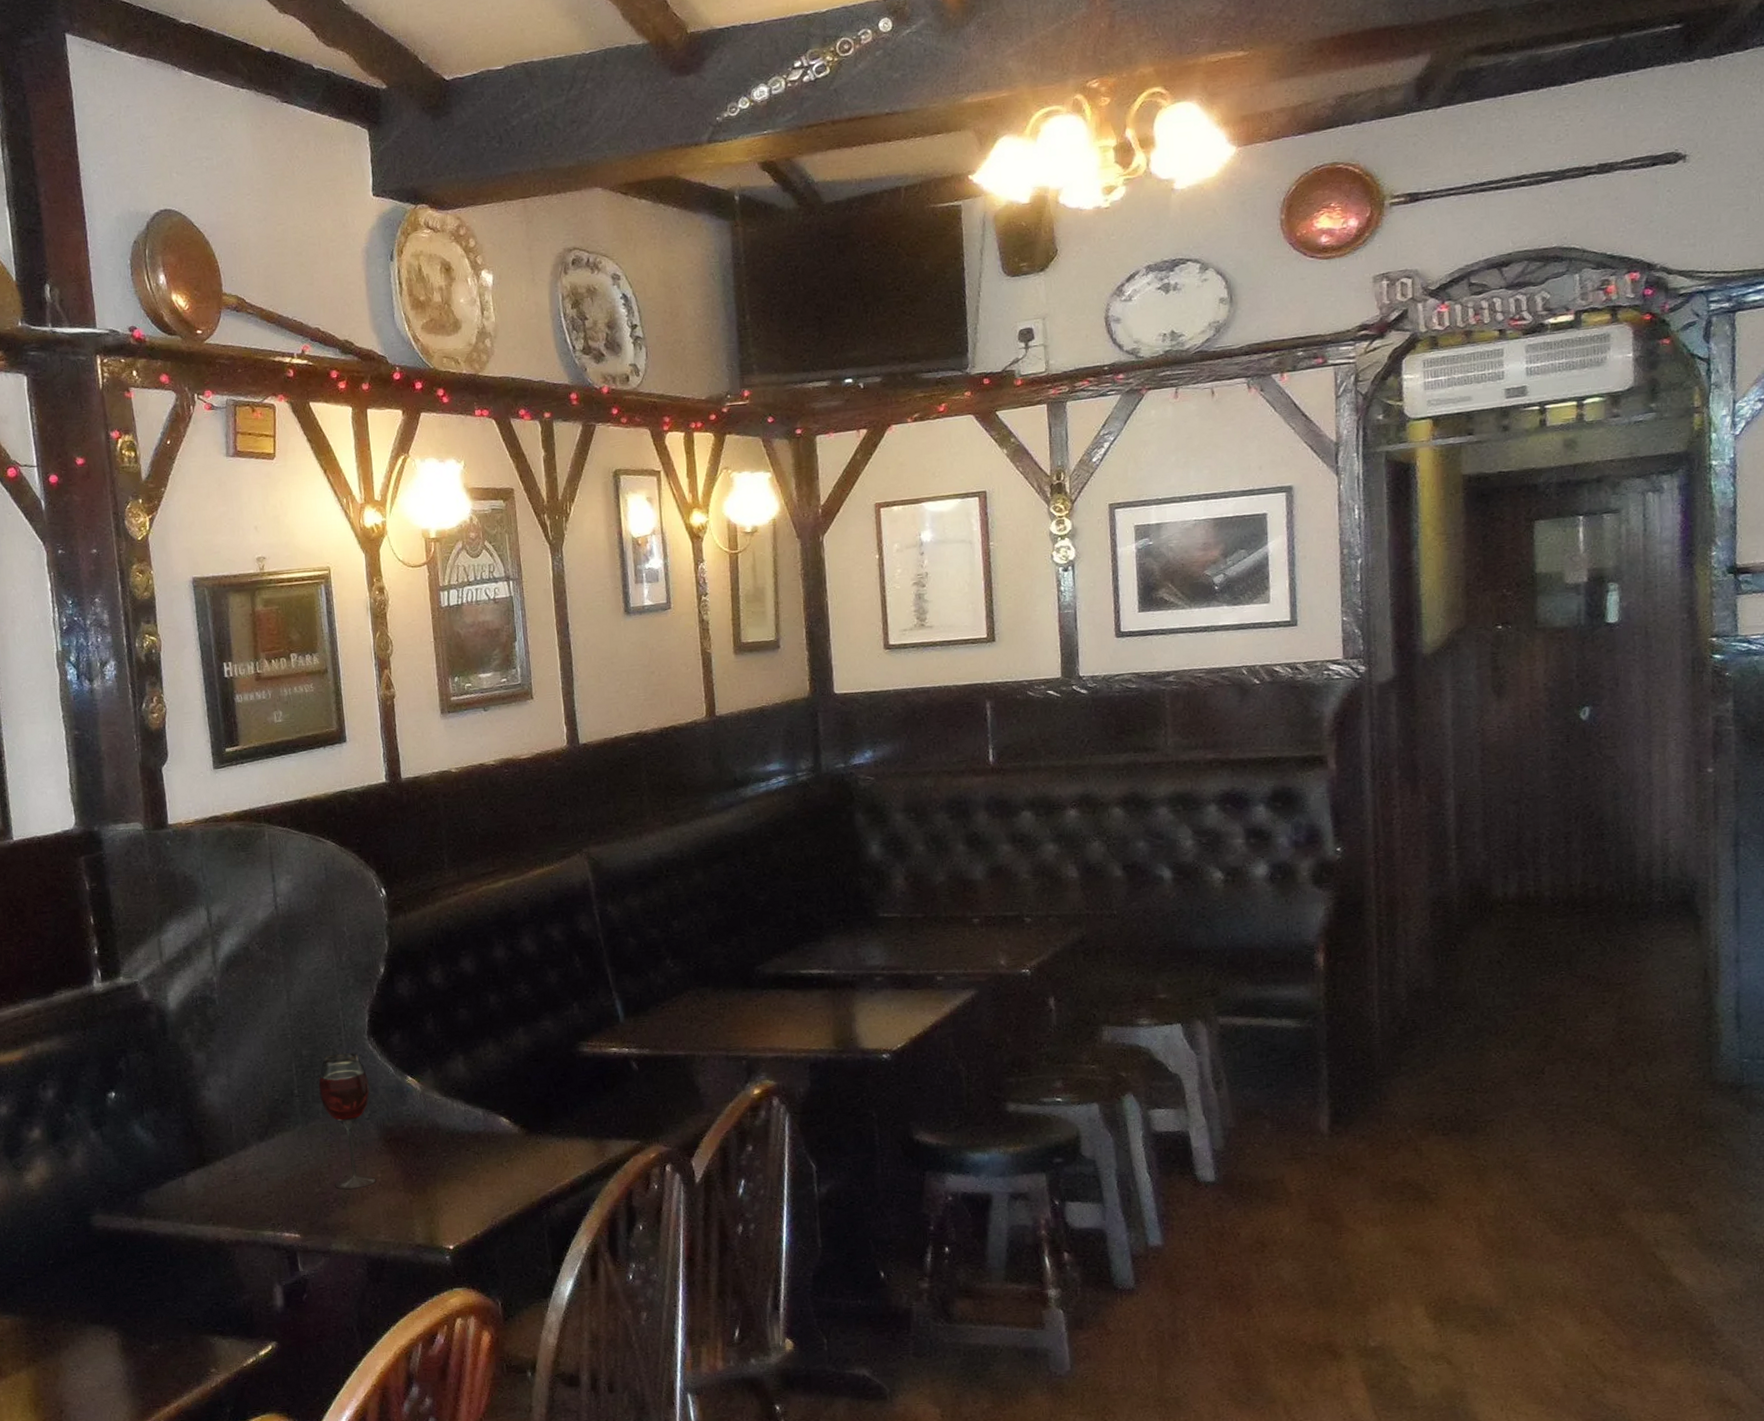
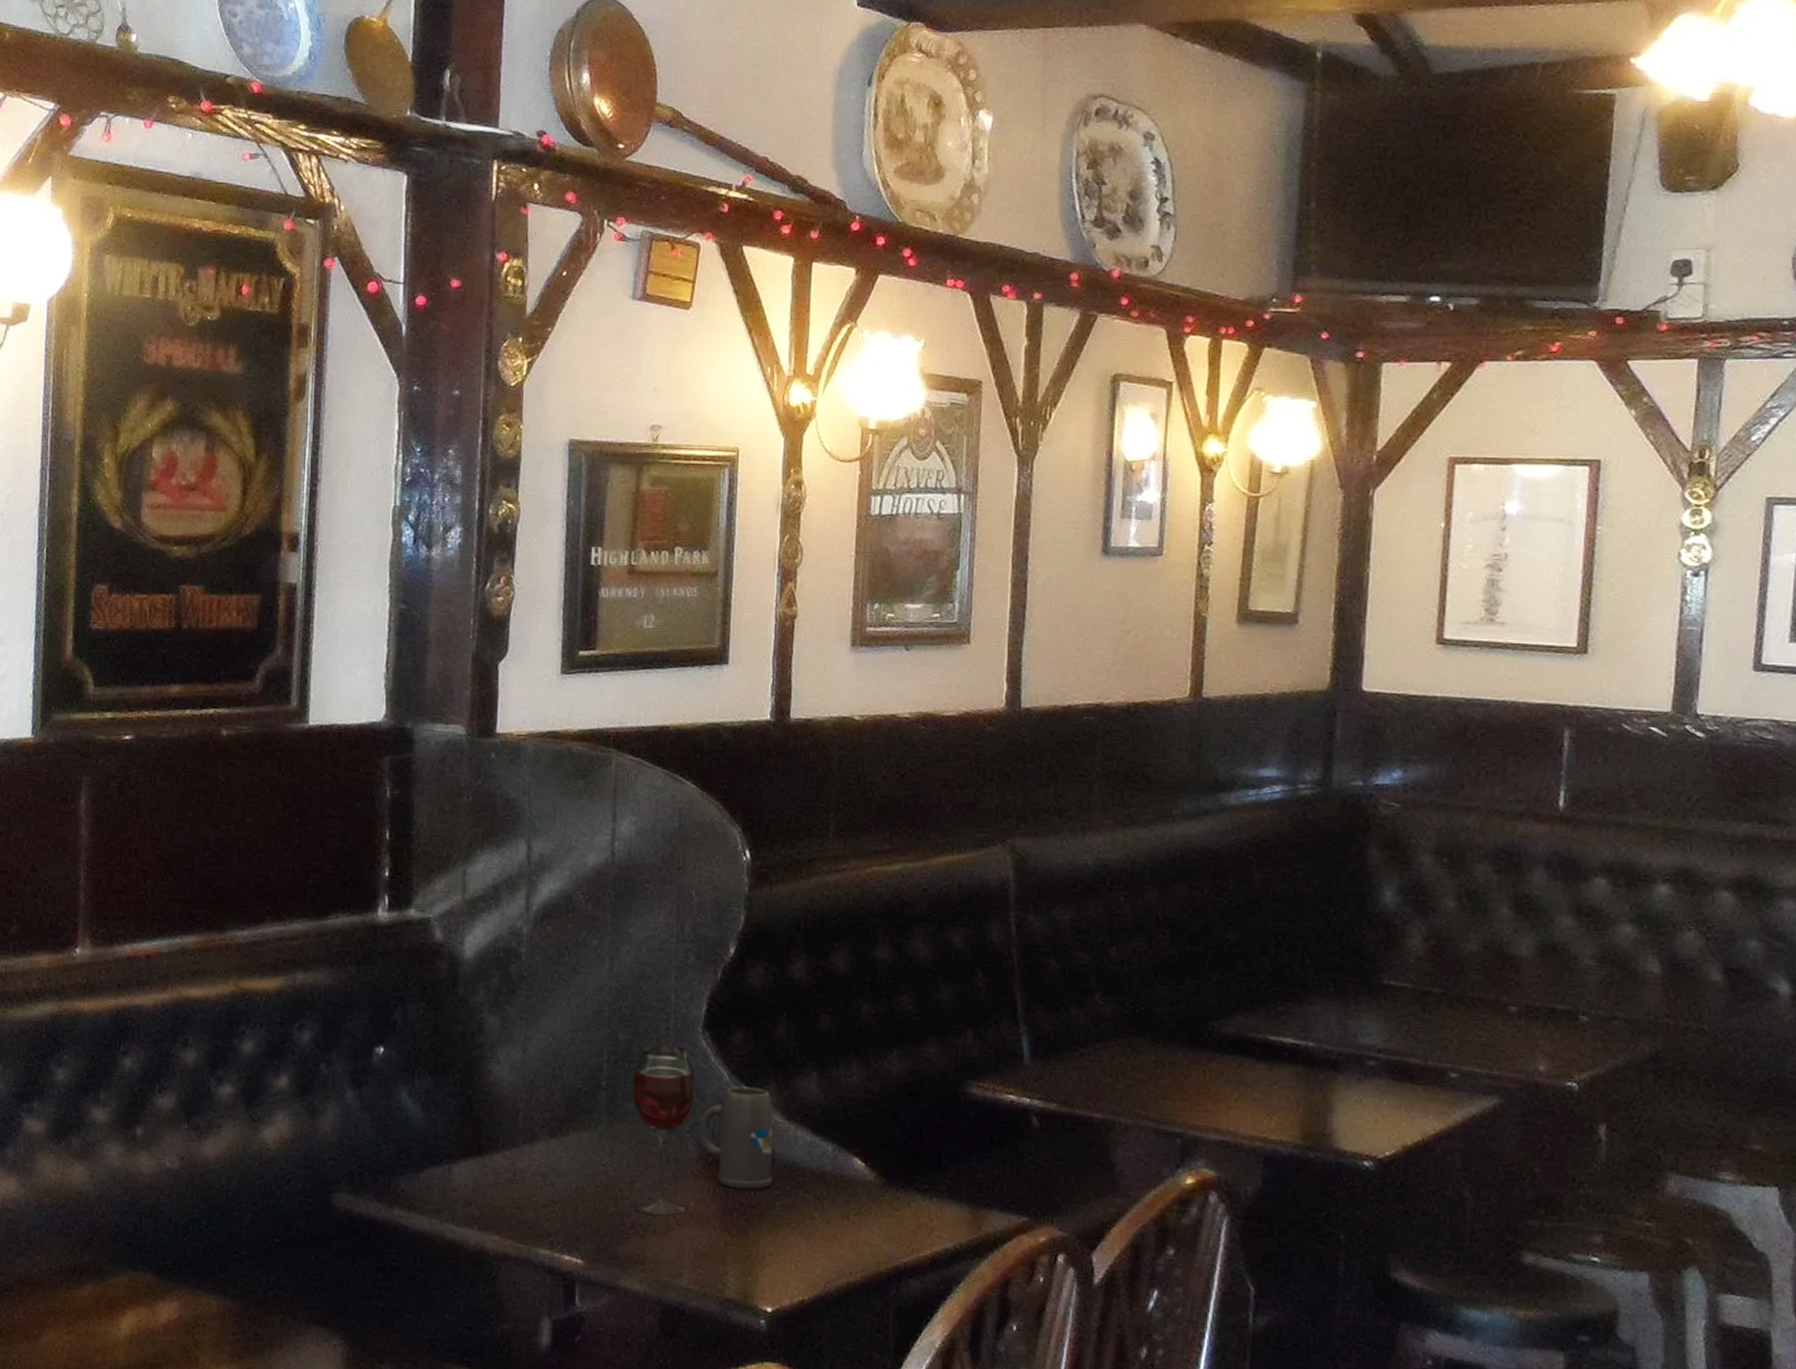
beer mug: none [376,1074,440,1159] -> present [699,1086,773,1192]

